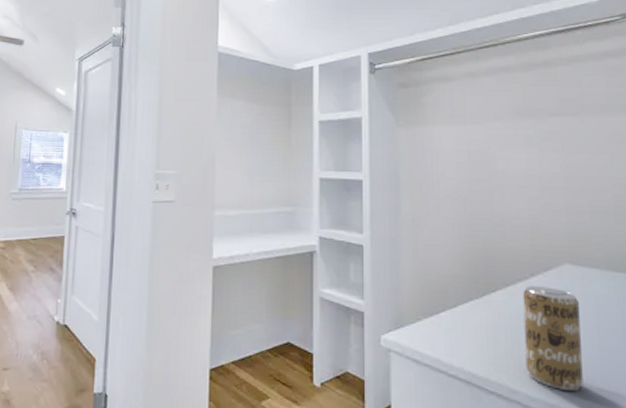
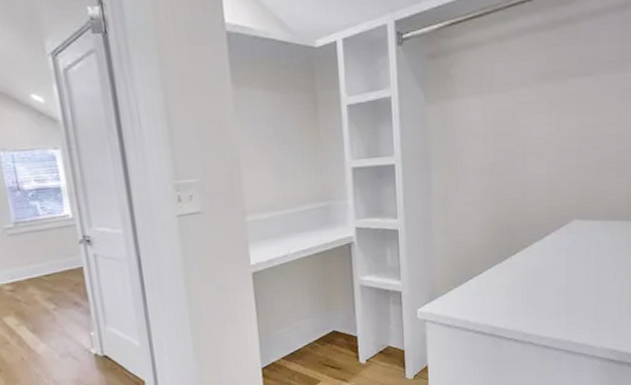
beverage can: present [522,286,583,391] -> none [538,242,584,327]

